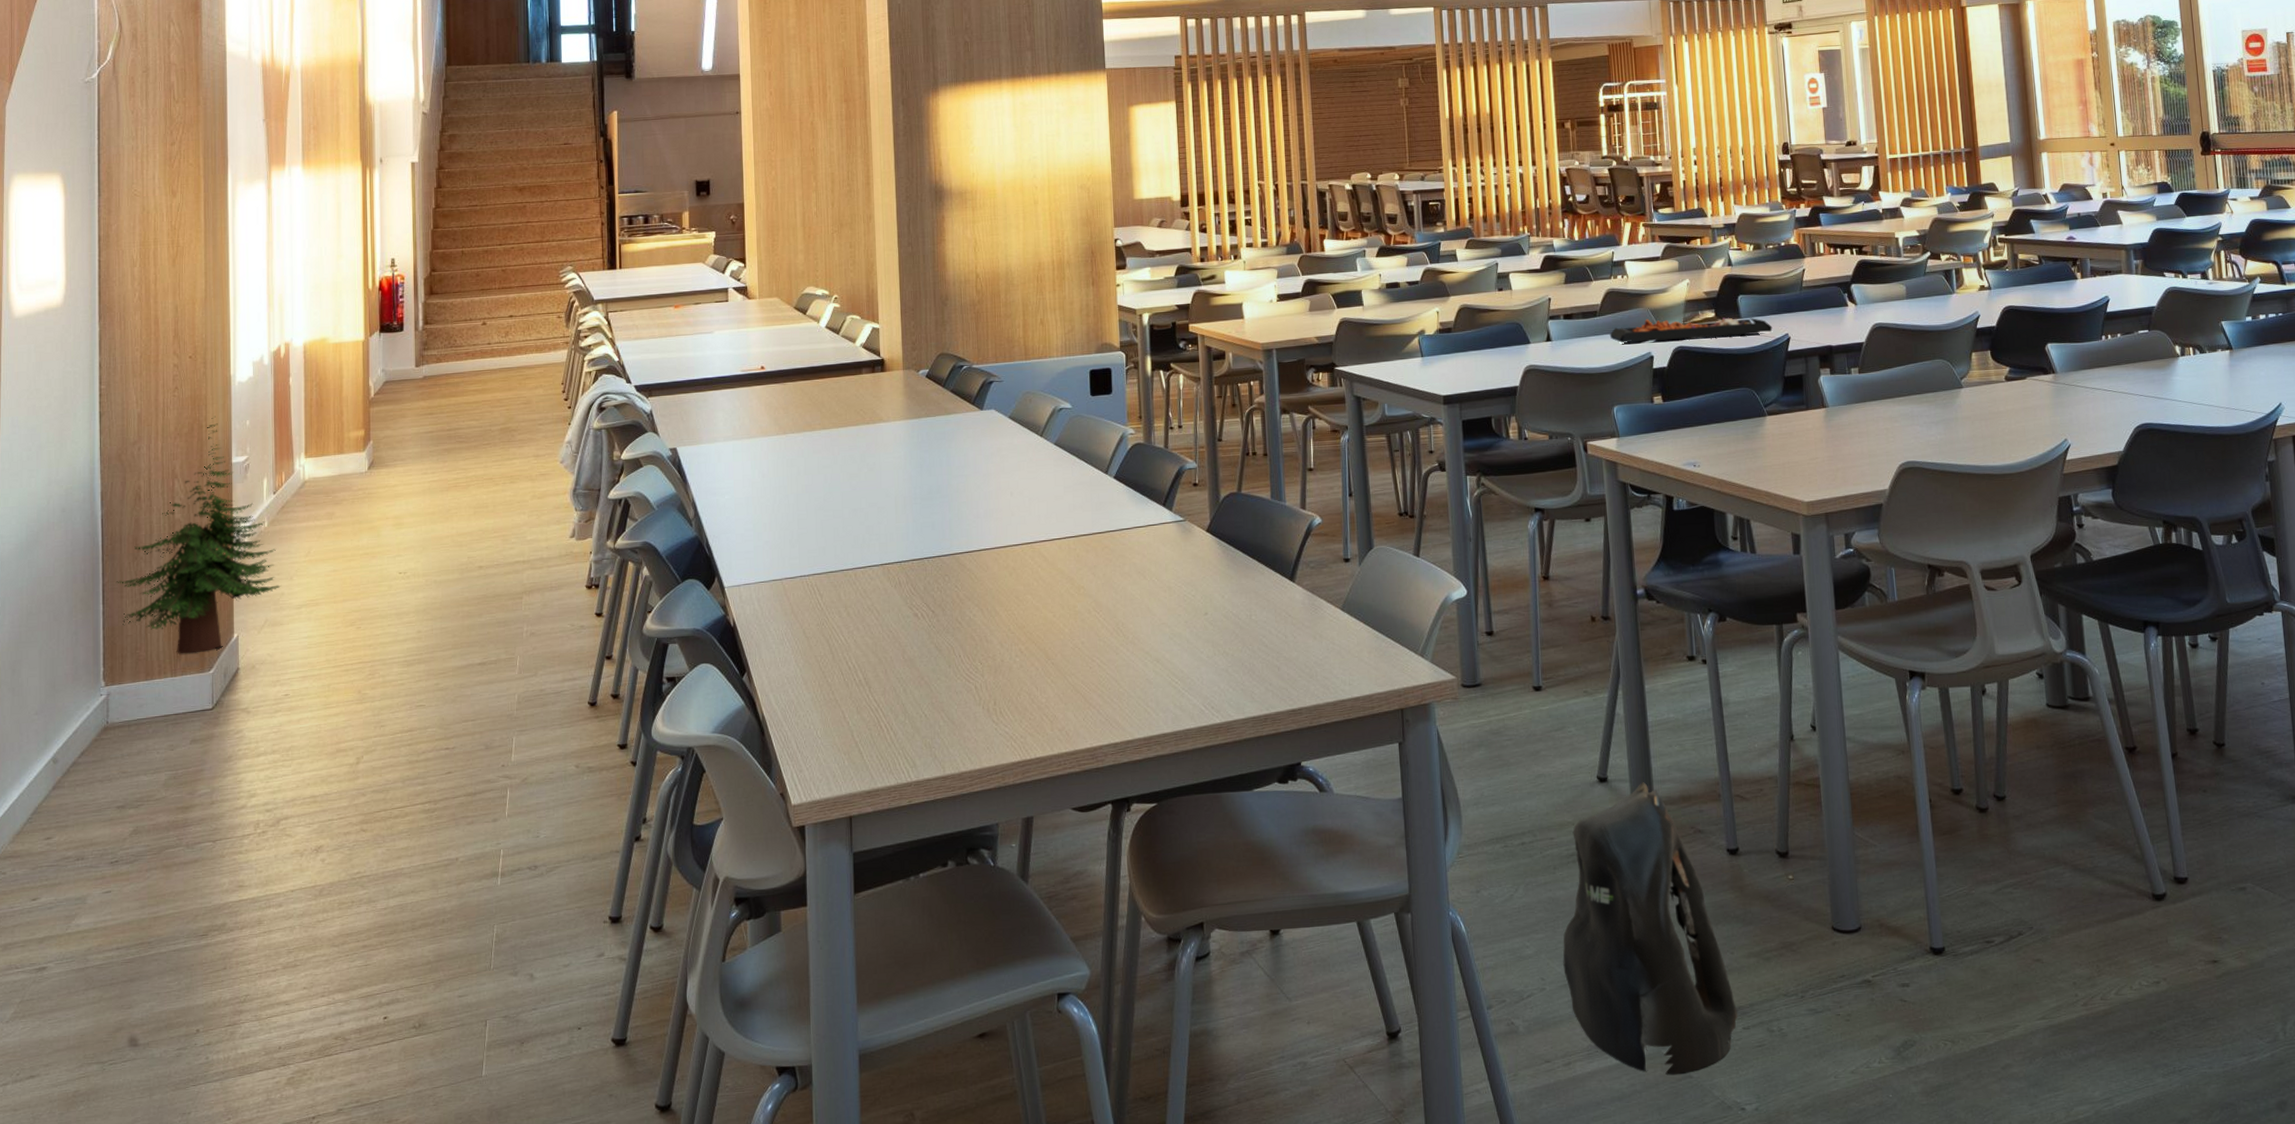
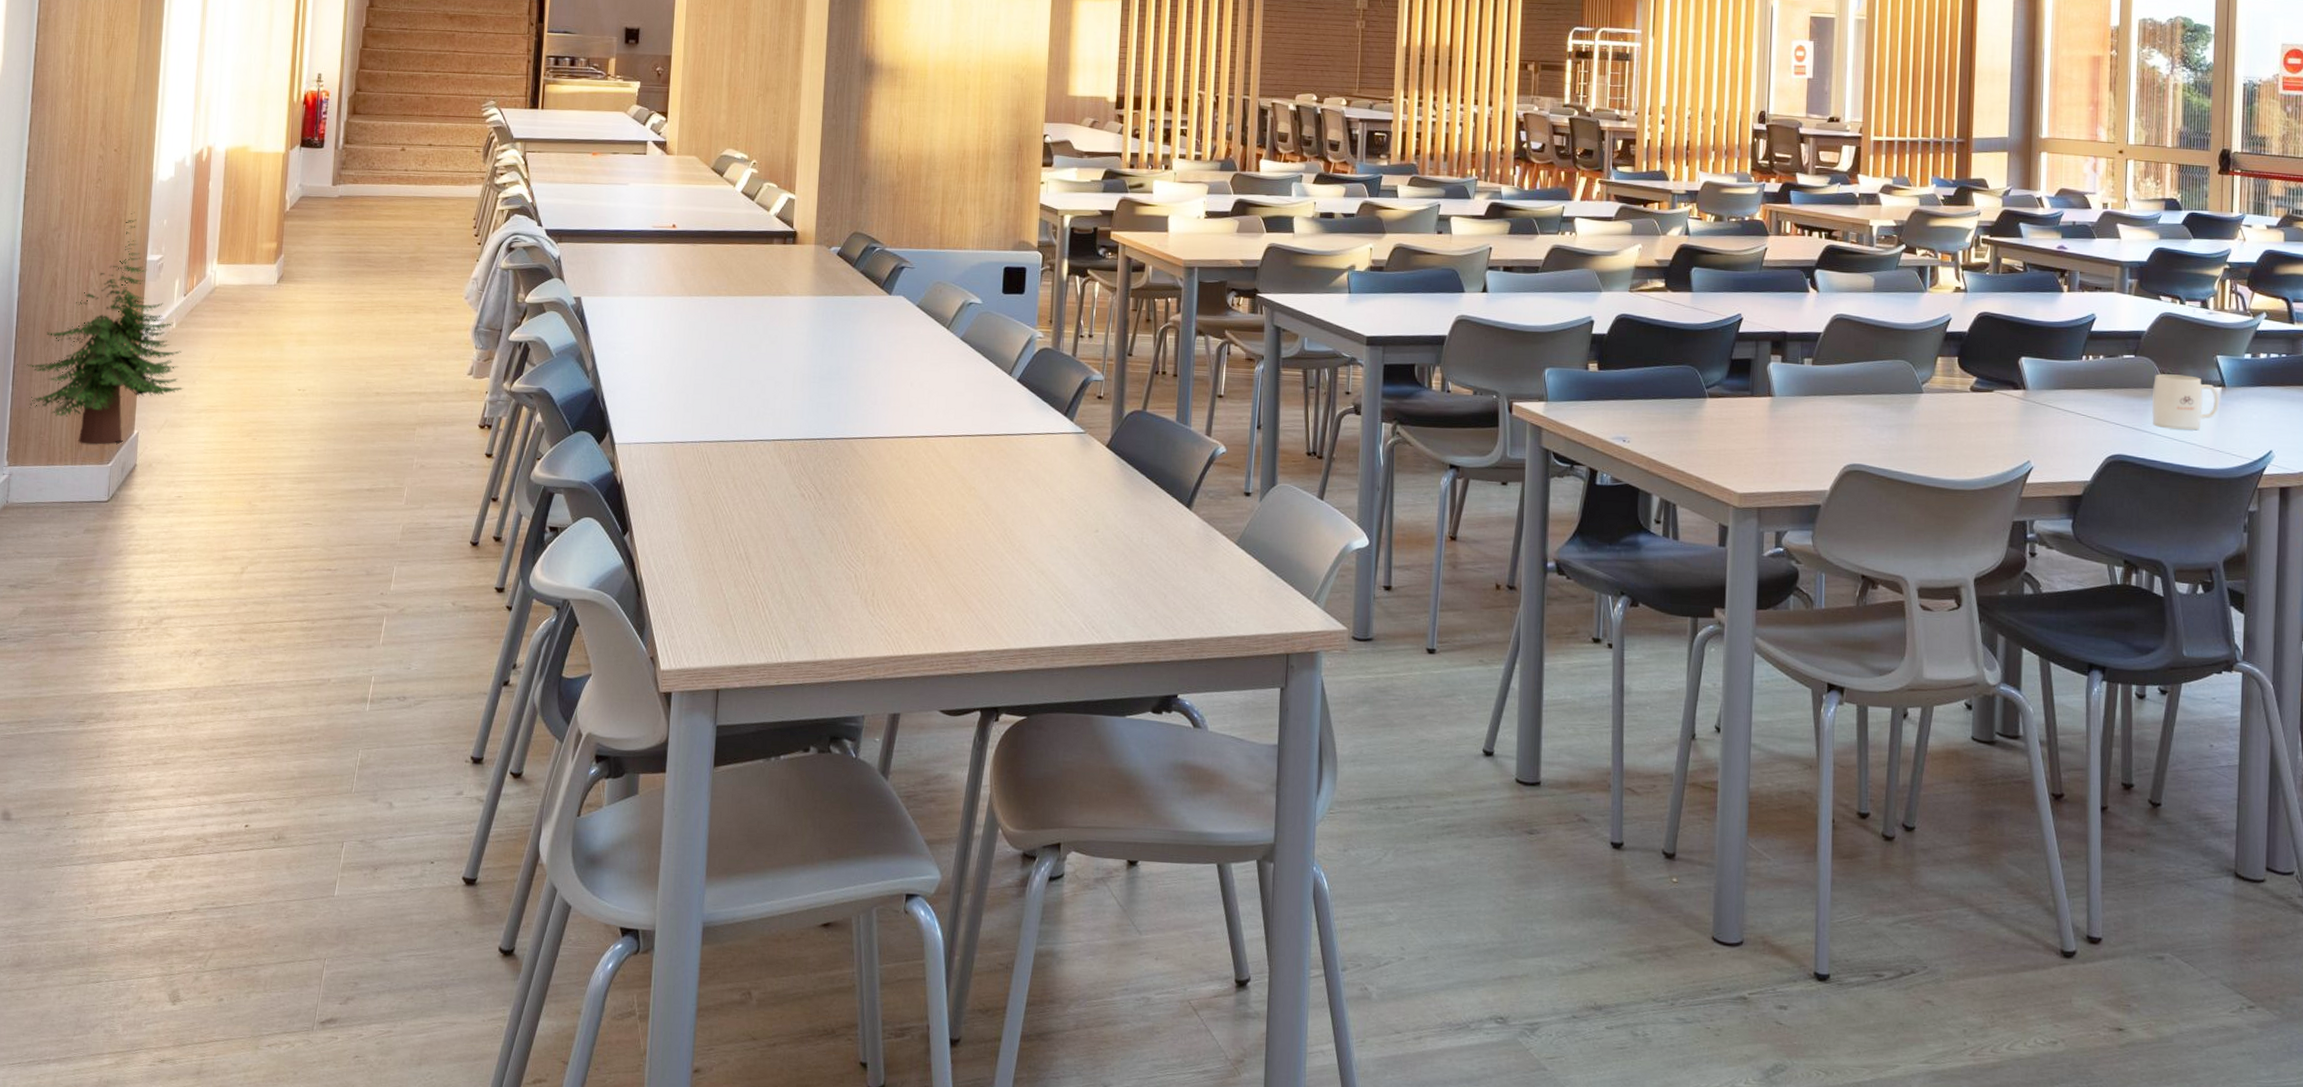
backpack: present [1563,782,1739,1075] -> none [1425,762,1603,1065]
food tray: present [1609,317,1773,343] -> none [1549,281,1725,311]
mug: none [2168,343,2230,395] -> present [2151,374,2220,431]

